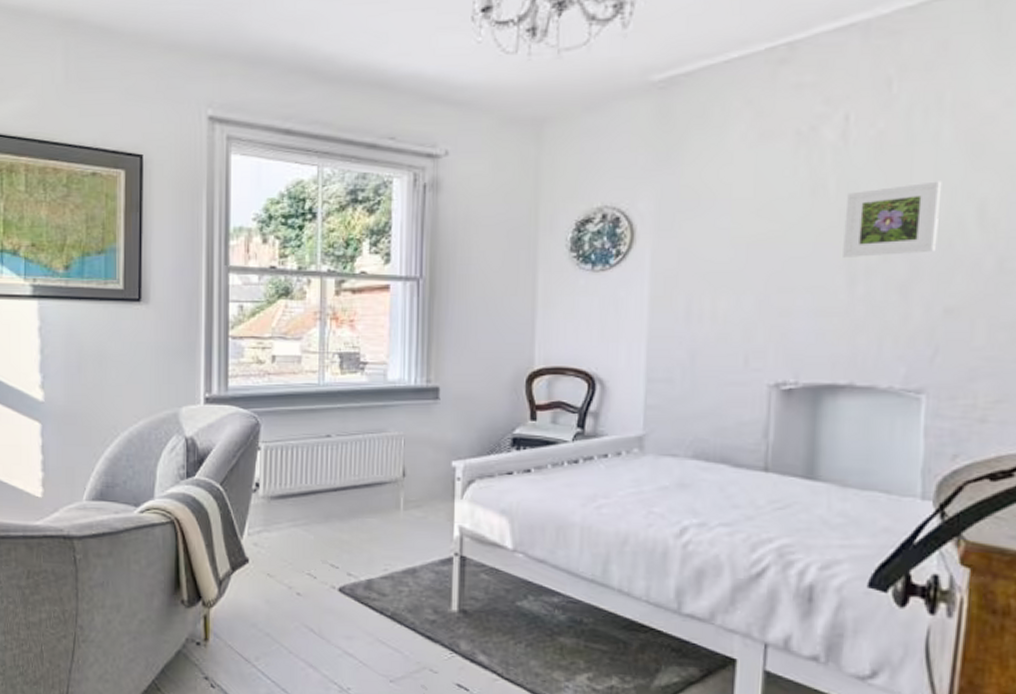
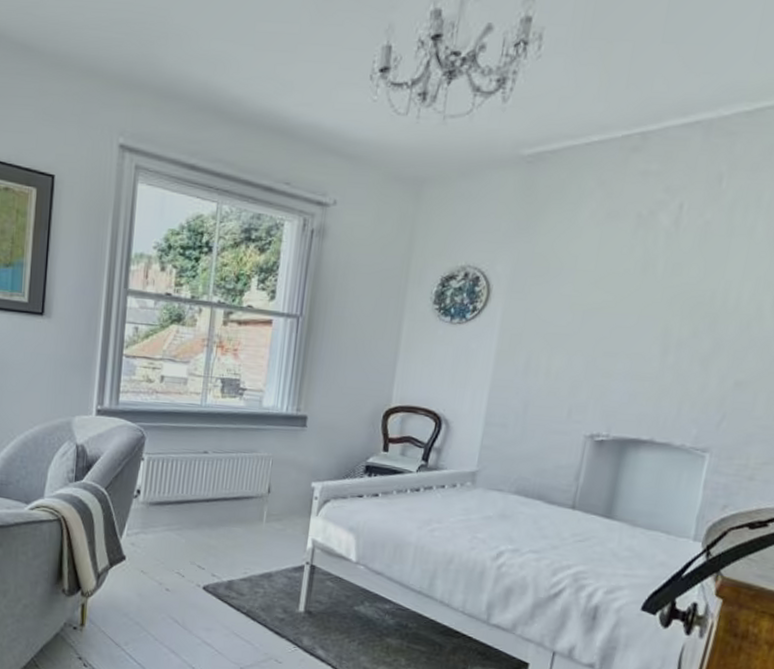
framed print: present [843,181,942,258] -> none [660,270,750,332]

